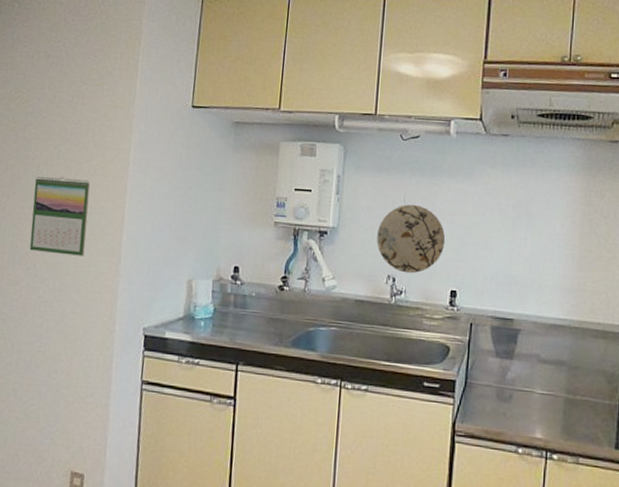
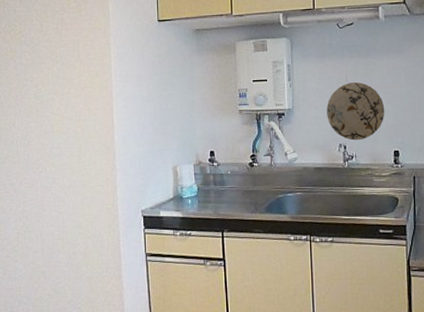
calendar: present [29,177,90,256] -> none [36,93,85,158]

